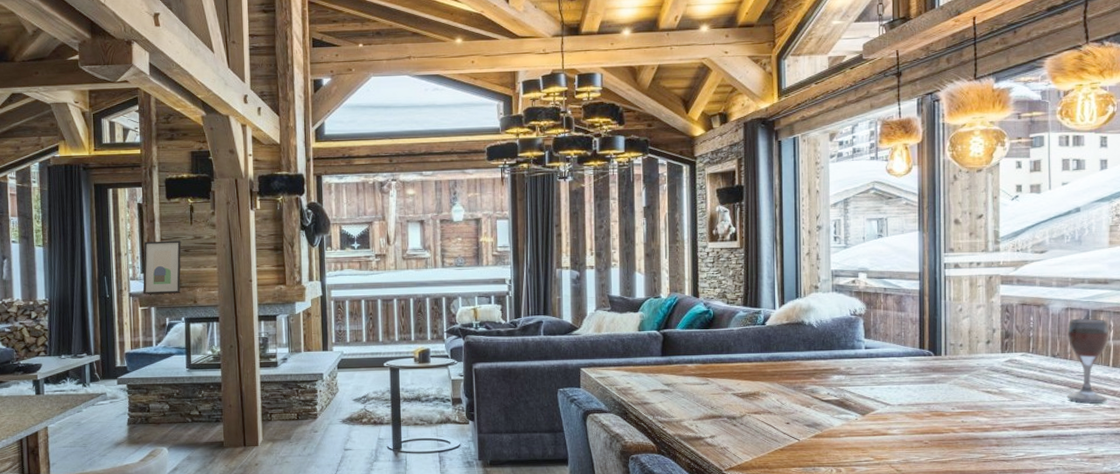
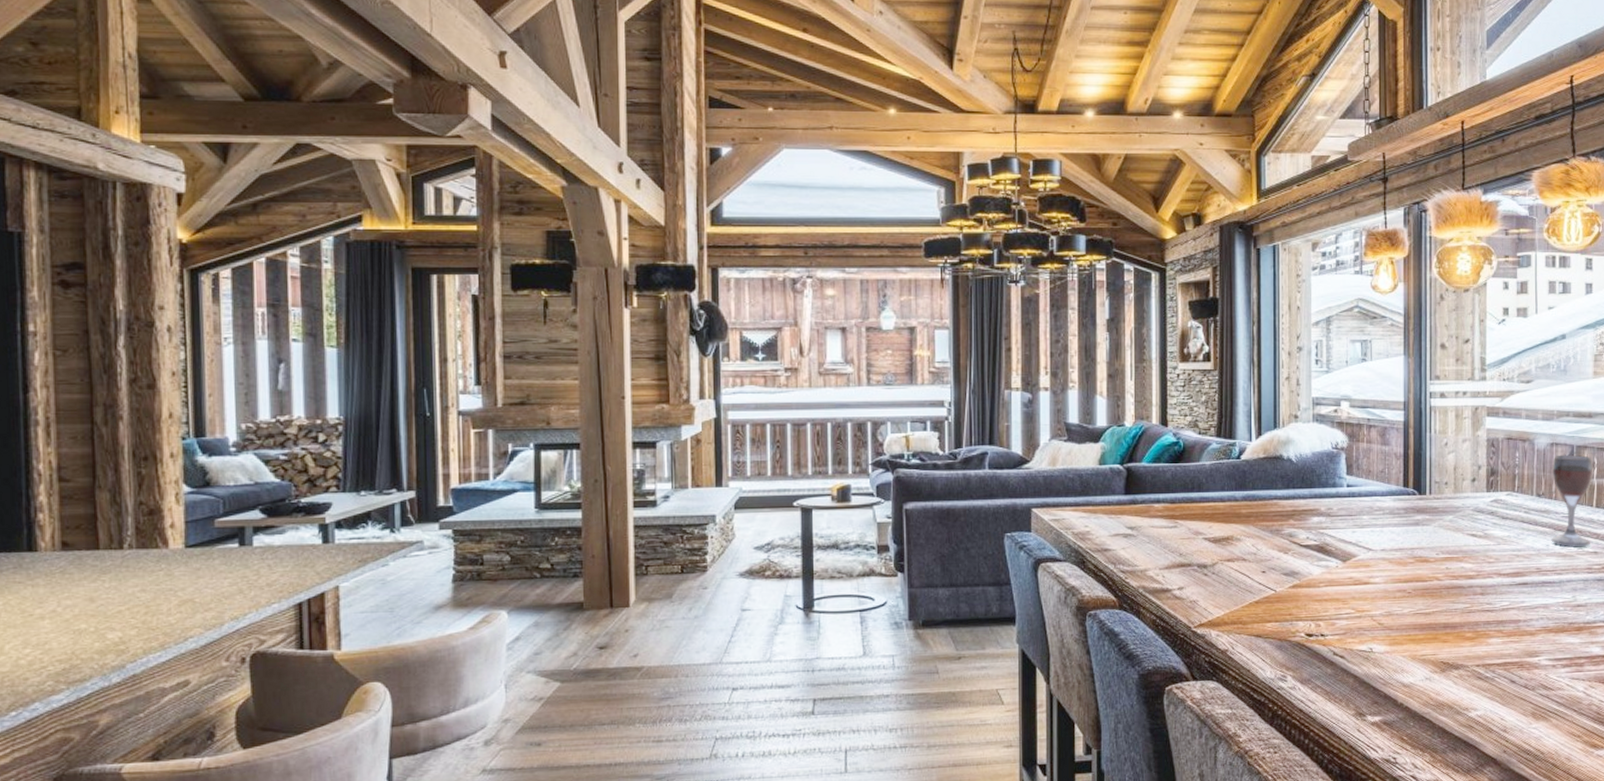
picture frame: present [142,240,182,295] -> none [476,344,531,414]

